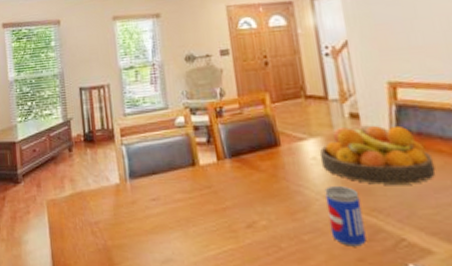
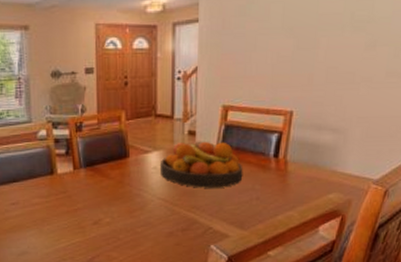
beer can: present [324,185,367,247] -> none [159,189,185,235]

